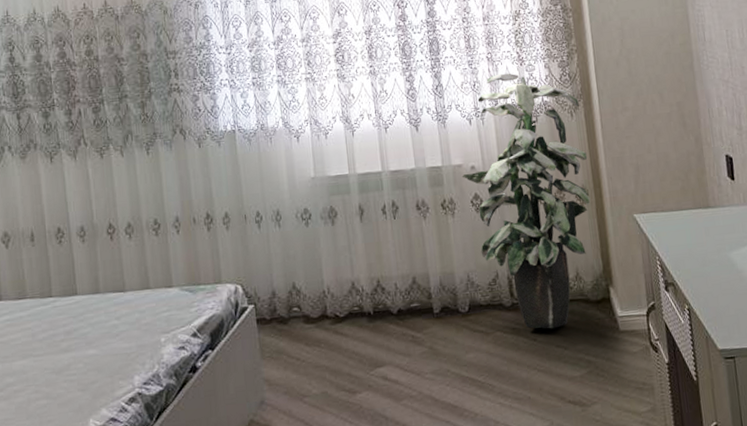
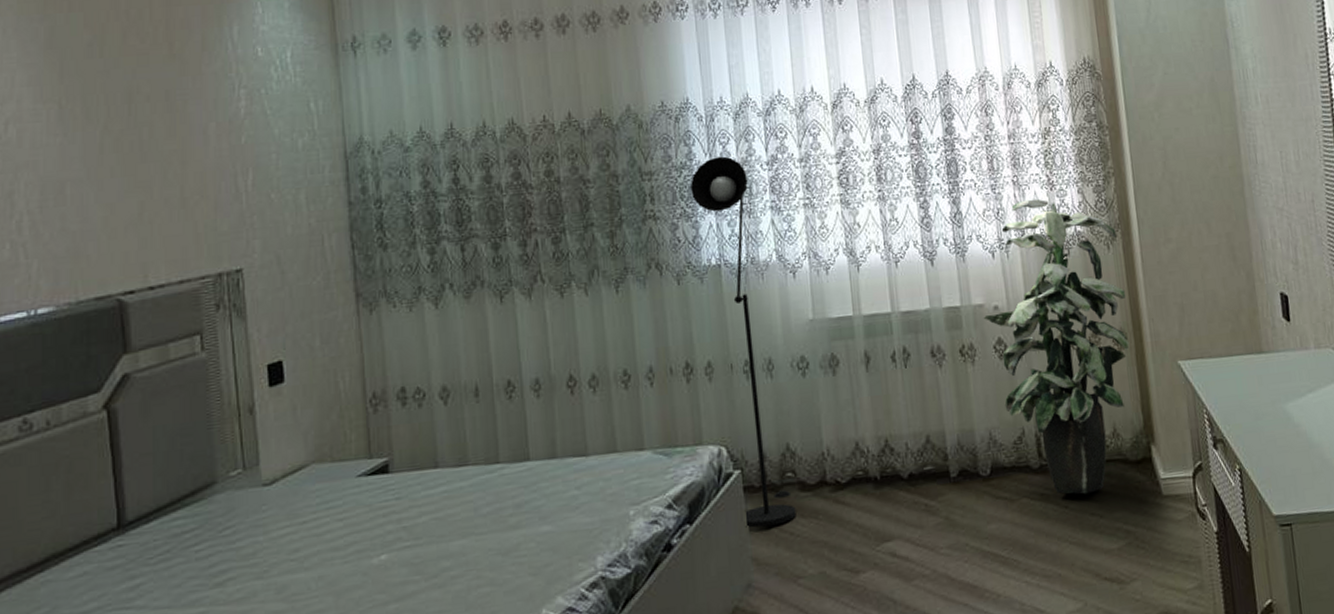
floor lamp: none [208,37,302,354] -> present [689,156,796,528]

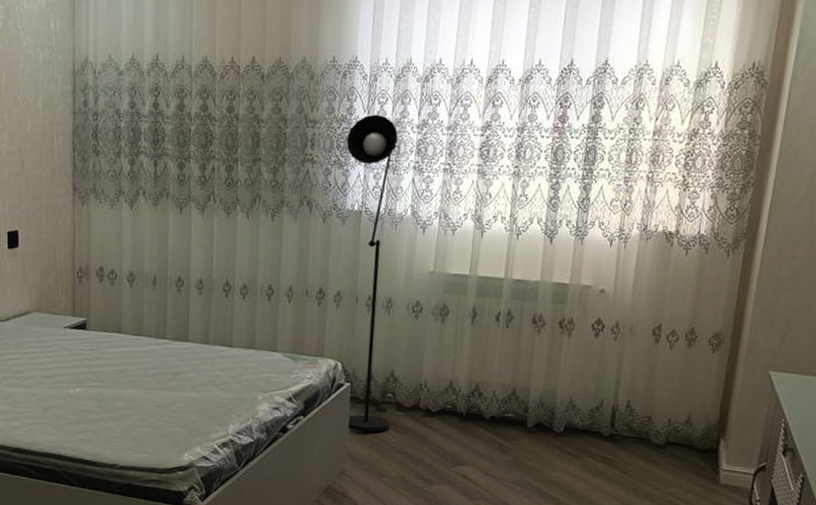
indoor plant: present [983,199,1129,494] -> none [588,196,740,467]

